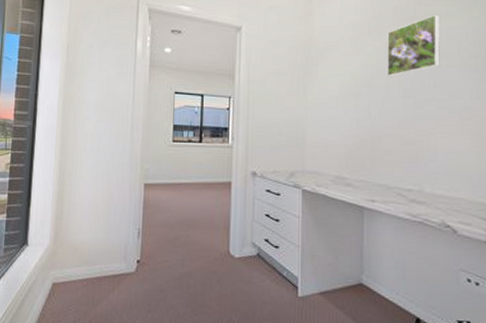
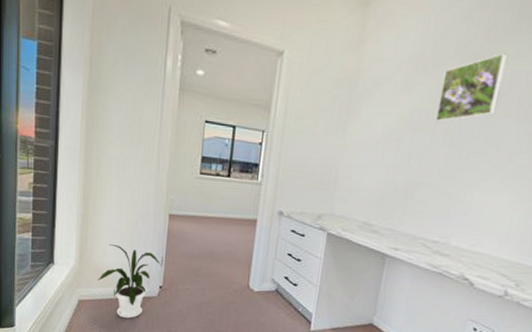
house plant: none [73,220,137,300] -> present [98,244,160,319]

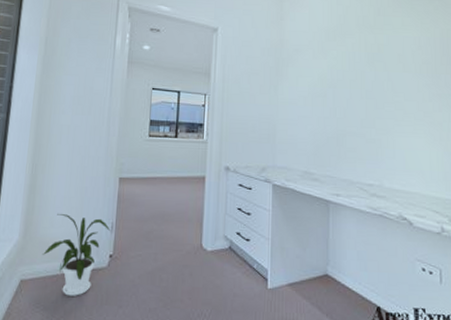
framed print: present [436,53,507,123] -> none [351,24,397,80]

